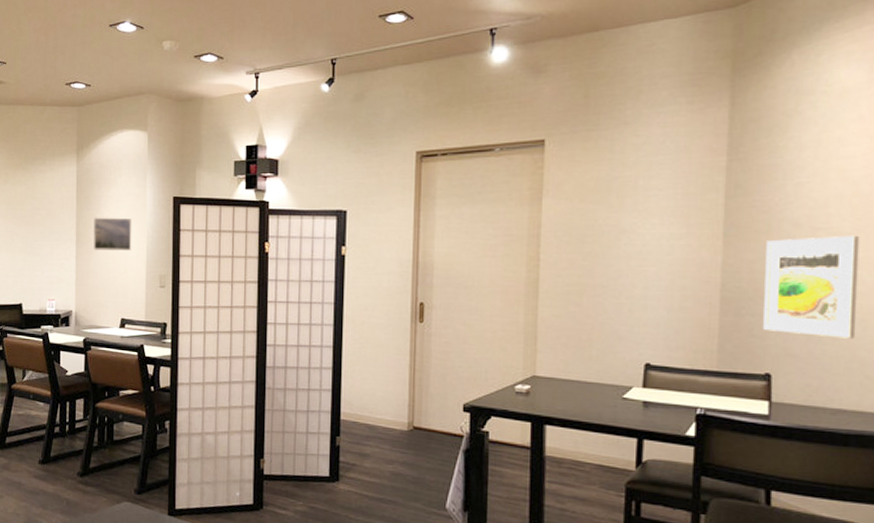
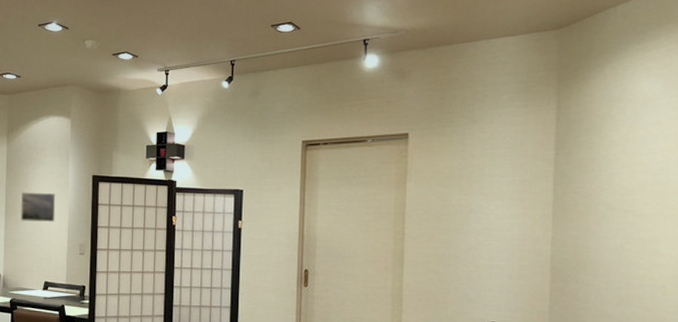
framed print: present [763,235,860,339] -> none [585,217,659,302]

